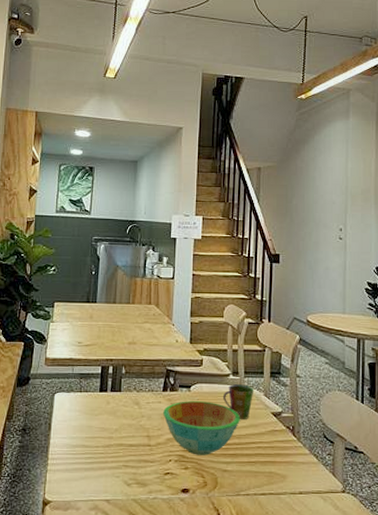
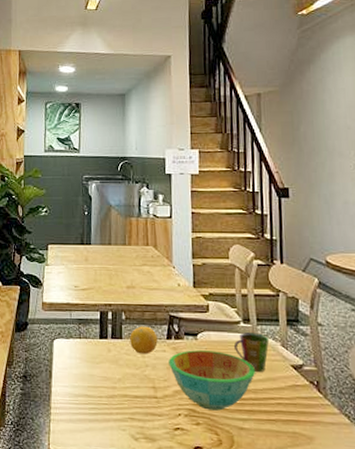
fruit: none [128,379,154,406] -> present [130,326,158,354]

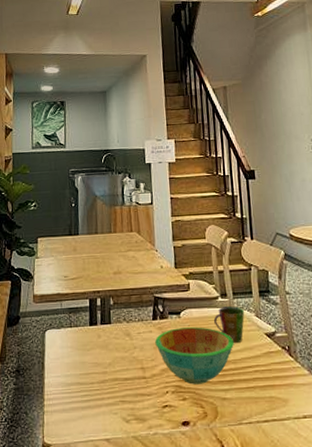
fruit: present [130,326,158,354] -> none [118,309,144,337]

